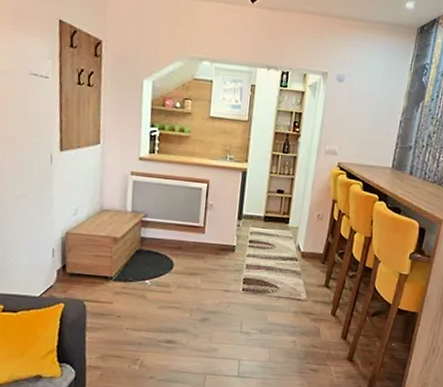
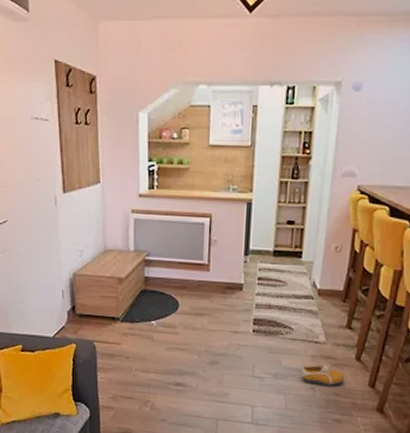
shoe: none [284,318,321,339] -> present [300,363,344,386]

